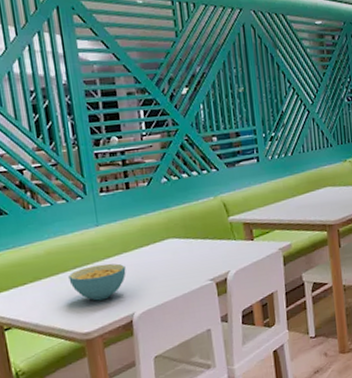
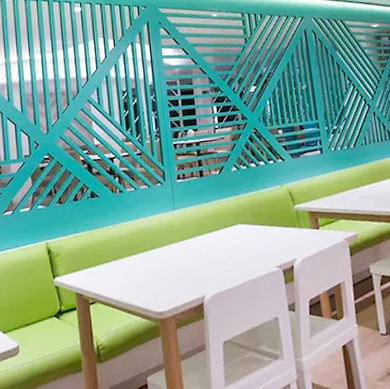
cereal bowl: present [68,263,126,301] -> none [147,245,199,282]

